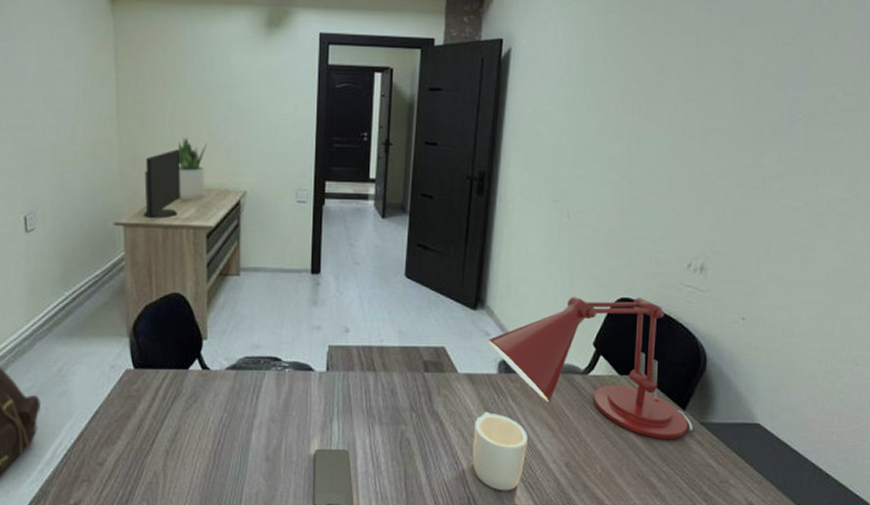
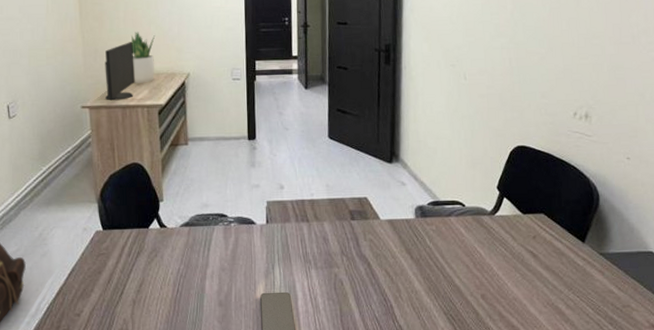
mug: present [472,411,527,491] -> none [398,252,446,324]
desk lamp: present [487,297,694,439] -> none [404,145,594,270]

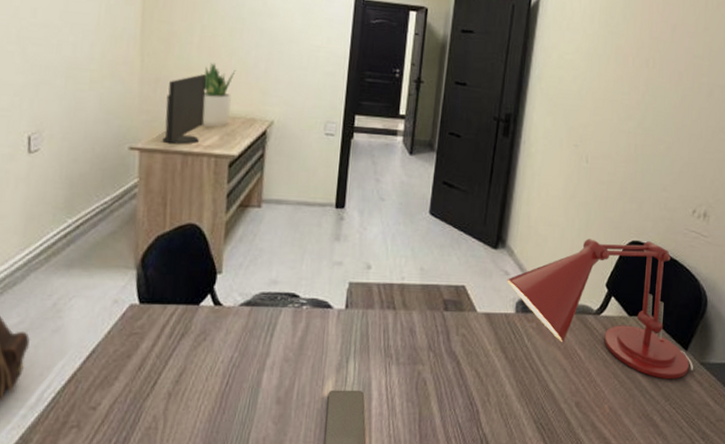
desk lamp: none [404,145,594,270] -> present [507,239,694,379]

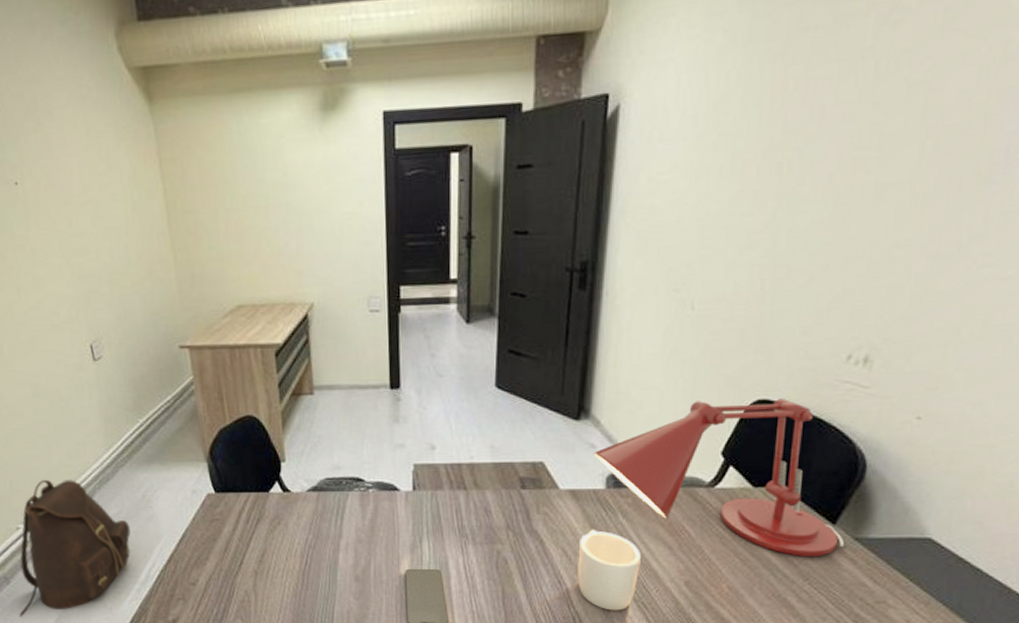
computer monitor: present [162,74,206,145] -> none [204,262,245,339]
planter: present [201,63,236,127] -> none [235,249,269,317]
mug: none [487,351,541,432] -> present [578,529,641,611]

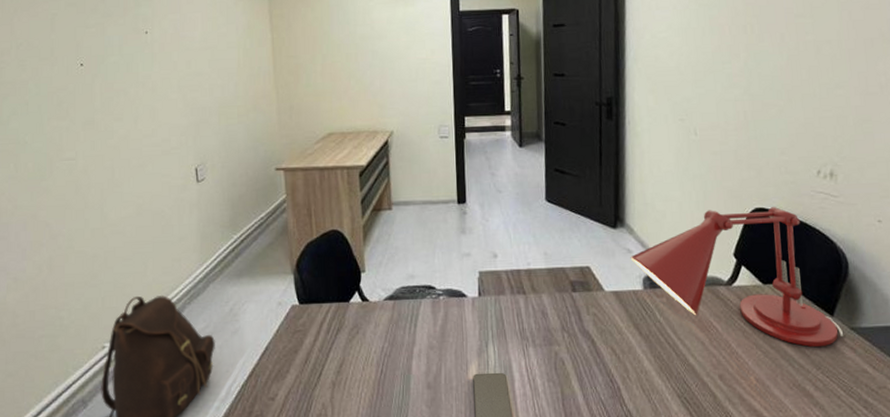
mug: present [578,529,641,611] -> none [625,327,679,408]

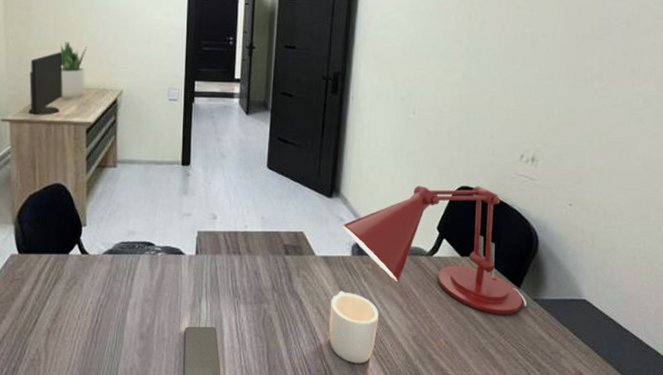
computer monitor: none [301,97,335,162] -> present [28,52,63,115]
planter: none [329,86,356,143] -> present [60,41,88,98]
mug: none [625,327,679,408] -> present [329,290,379,364]

